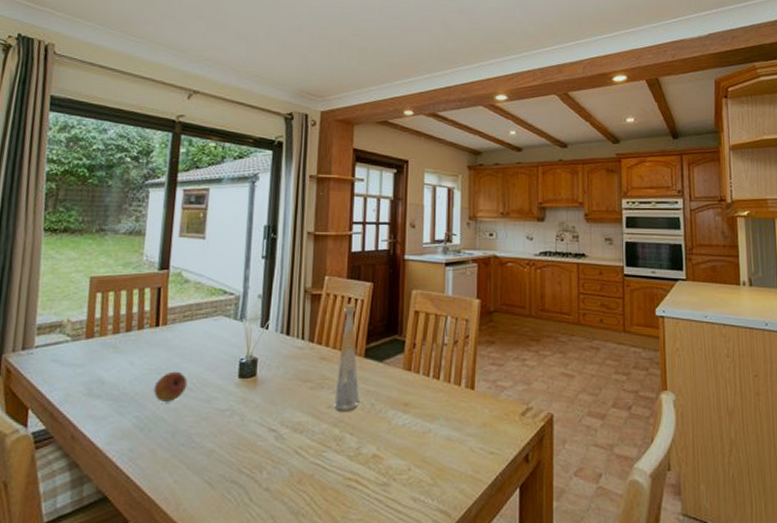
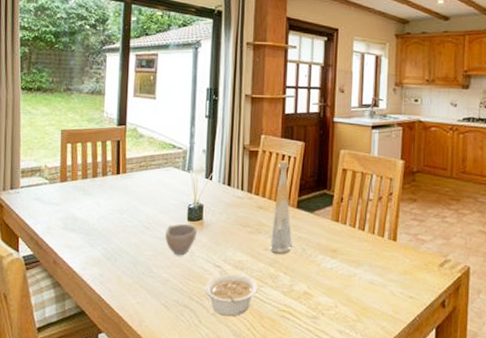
fruit: present [153,371,188,401] -> none [117,212,145,238]
cup: none [211,383,249,420] -> present [165,224,197,256]
legume: none [257,439,320,491] -> present [205,274,258,317]

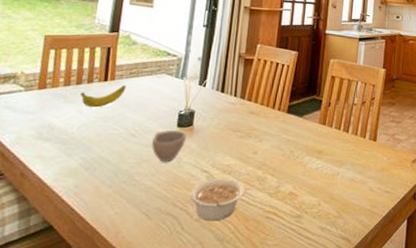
banana: none [96,179,137,200] -> present [79,86,127,108]
bottle: present [270,160,292,254] -> none [259,68,283,157]

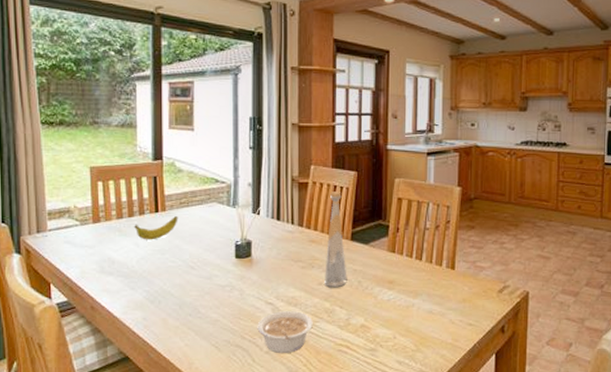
cup: present [152,131,186,162] -> none [212,262,246,295]
bottle: none [259,68,283,157] -> present [324,192,347,288]

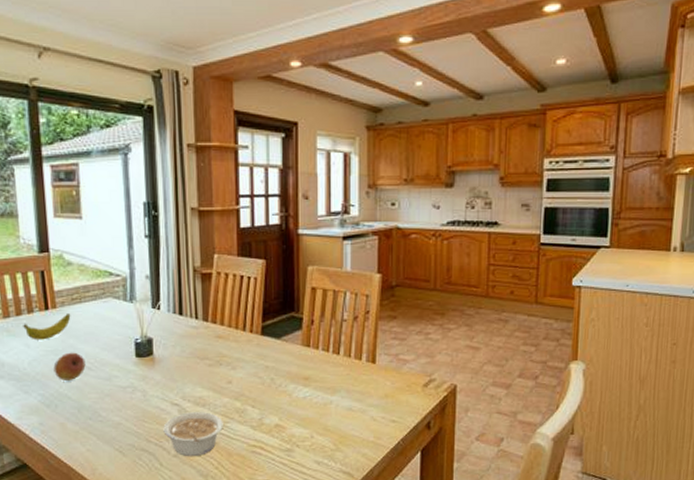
fruit: none [159,252,189,278] -> present [53,352,86,380]
bottle: present [324,192,347,288] -> none [234,282,259,386]

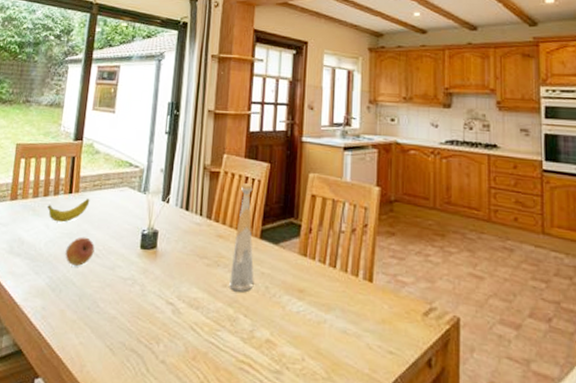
legume: present [163,412,223,457] -> none [155,313,214,366]
bottle: none [234,282,259,386] -> present [229,183,254,292]

